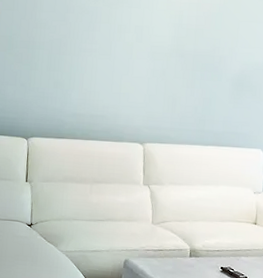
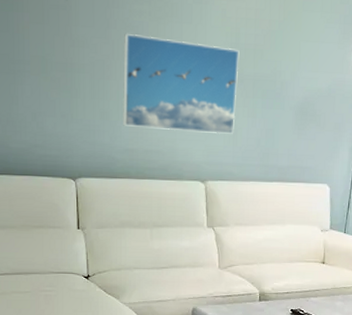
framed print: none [72,17,182,102] -> present [122,34,240,135]

